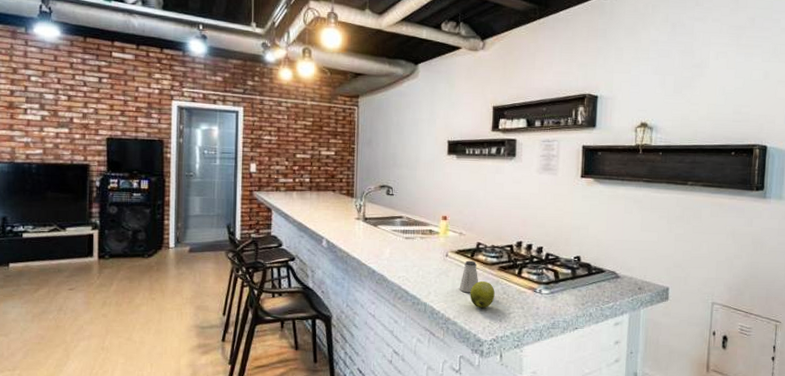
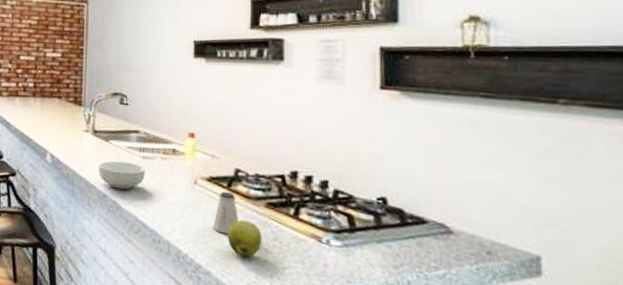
cereal bowl: none [368,242,407,265] -> present [99,160,145,190]

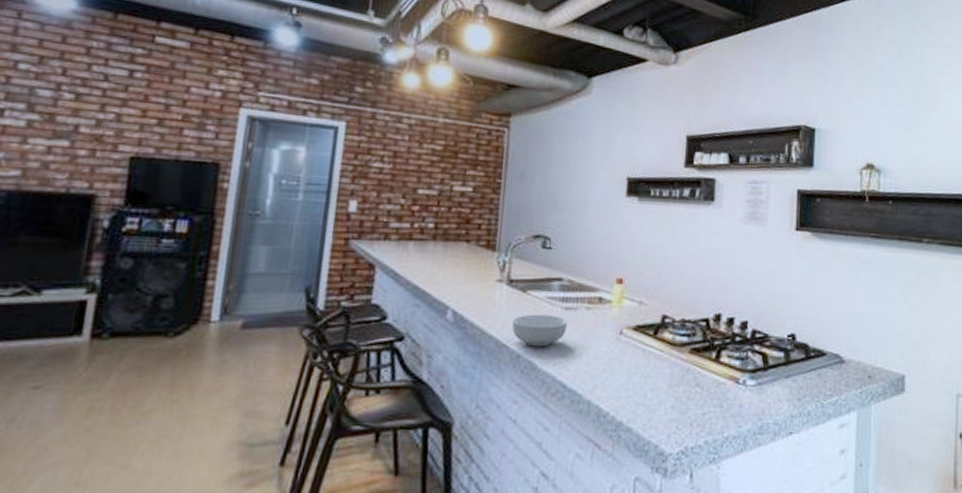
saltshaker: present [213,191,239,235] -> none [636,340,664,386]
apple: present [227,219,262,257] -> none [650,368,685,408]

